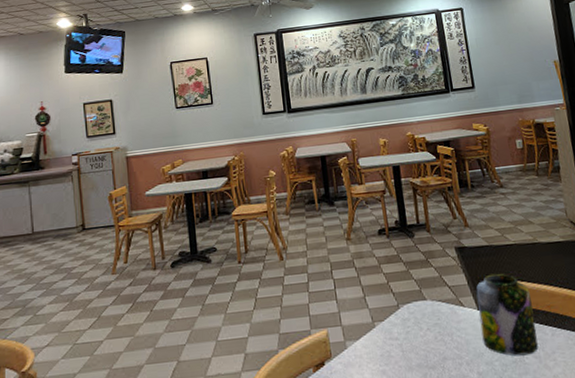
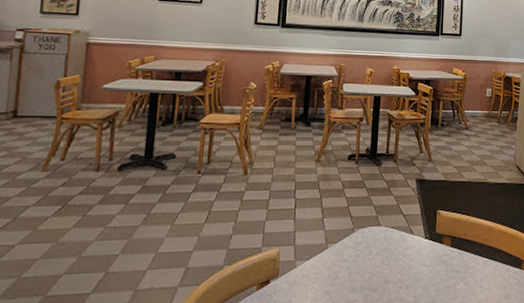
jar: present [476,273,538,356] -> none [424,206,472,283]

